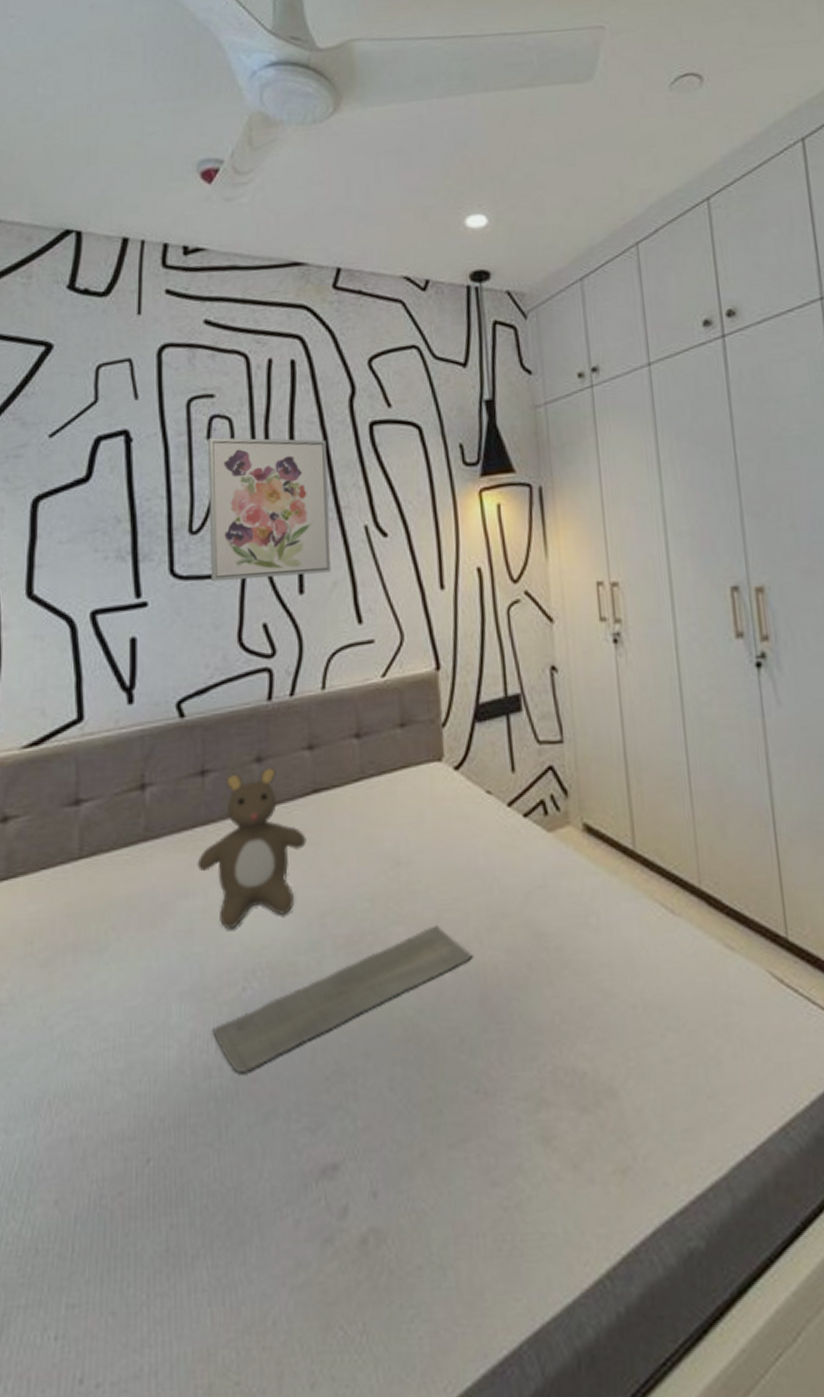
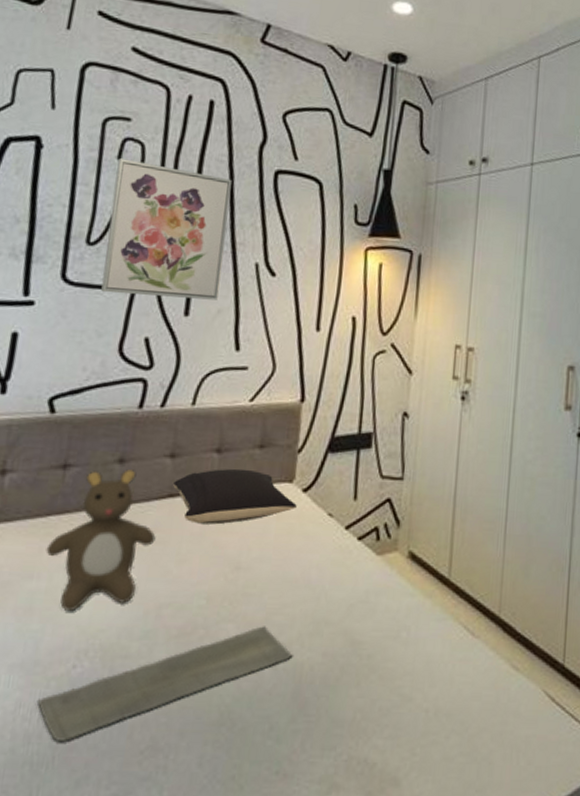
pillow: none [316,752,451,819] -> present [173,468,297,525]

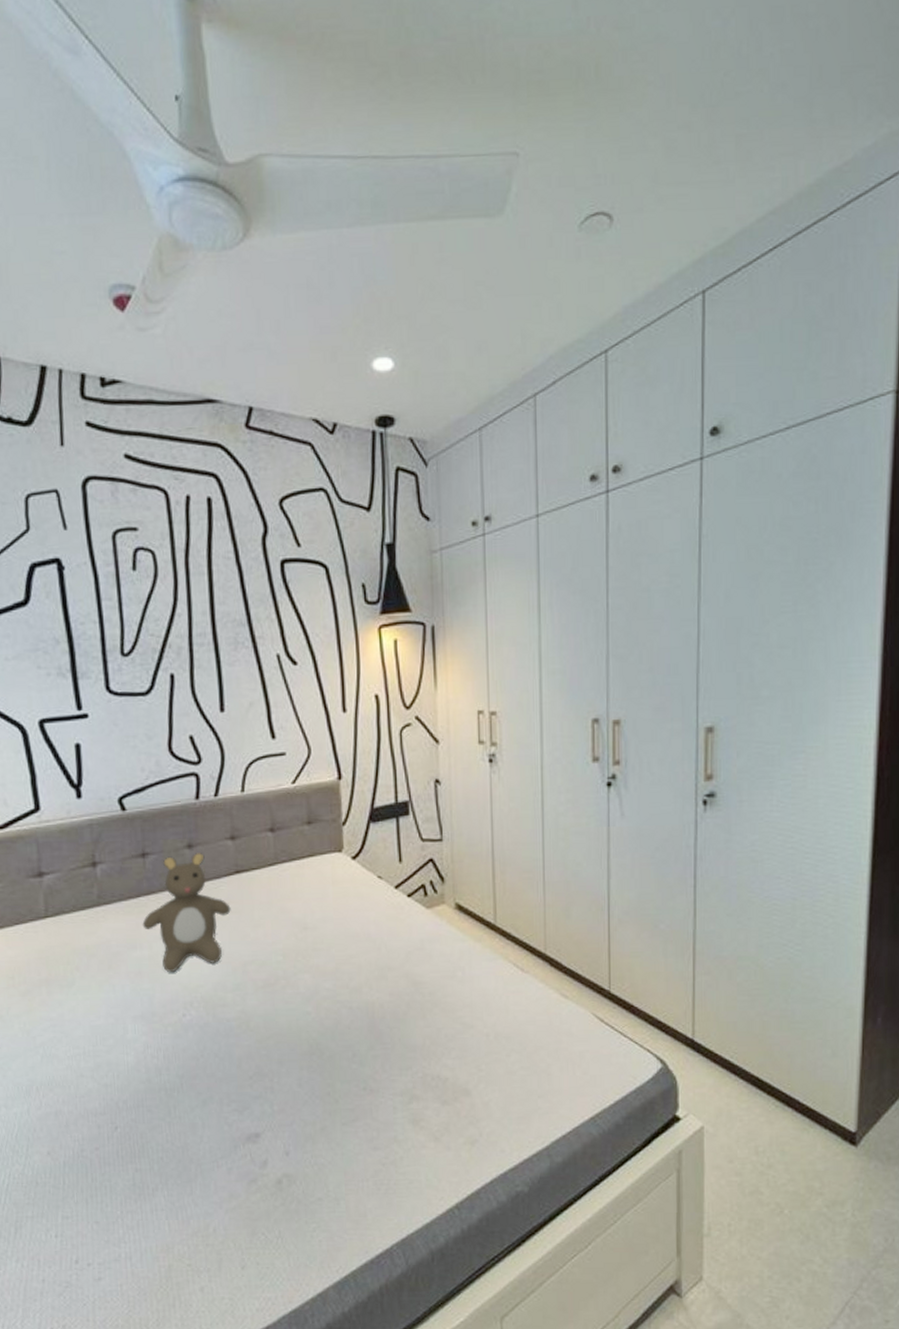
bath mat: present [36,626,293,743] -> none [160,974,364,1073]
wall art: present [101,158,232,300] -> none [134,569,248,699]
pillow: present [173,468,297,525] -> none [238,844,349,894]

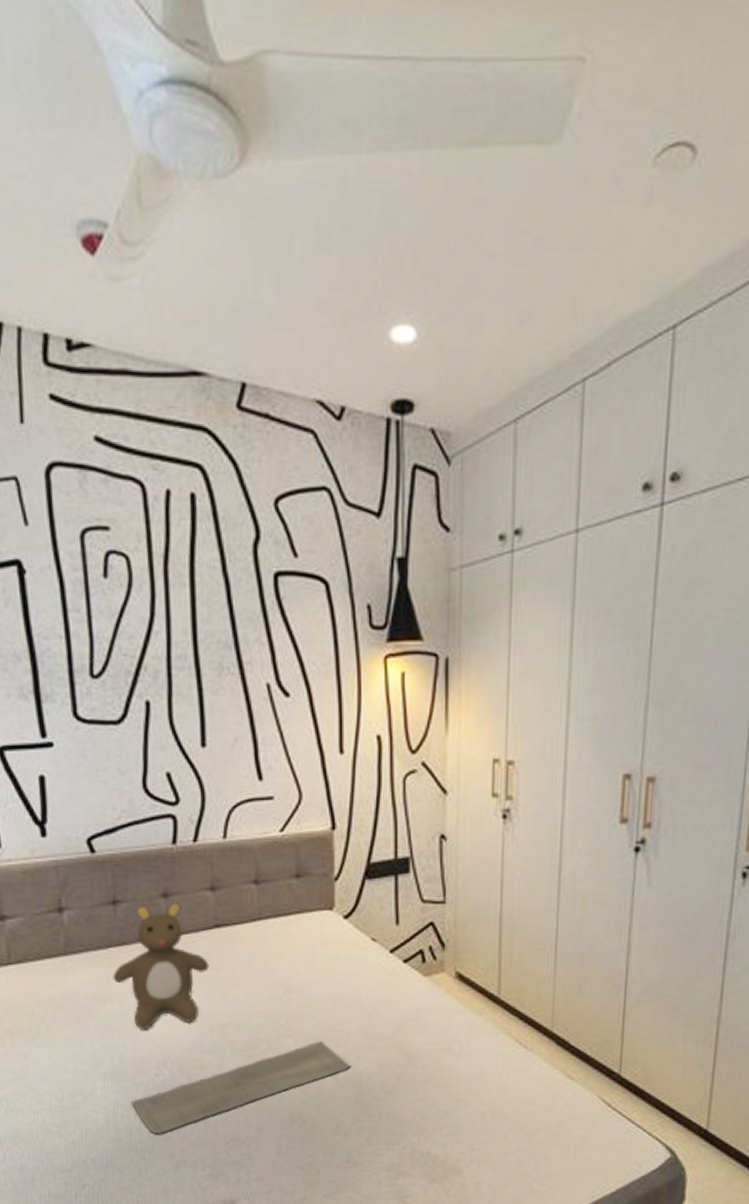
bath mat: none [160,974,364,1073] -> present [131,1041,351,1135]

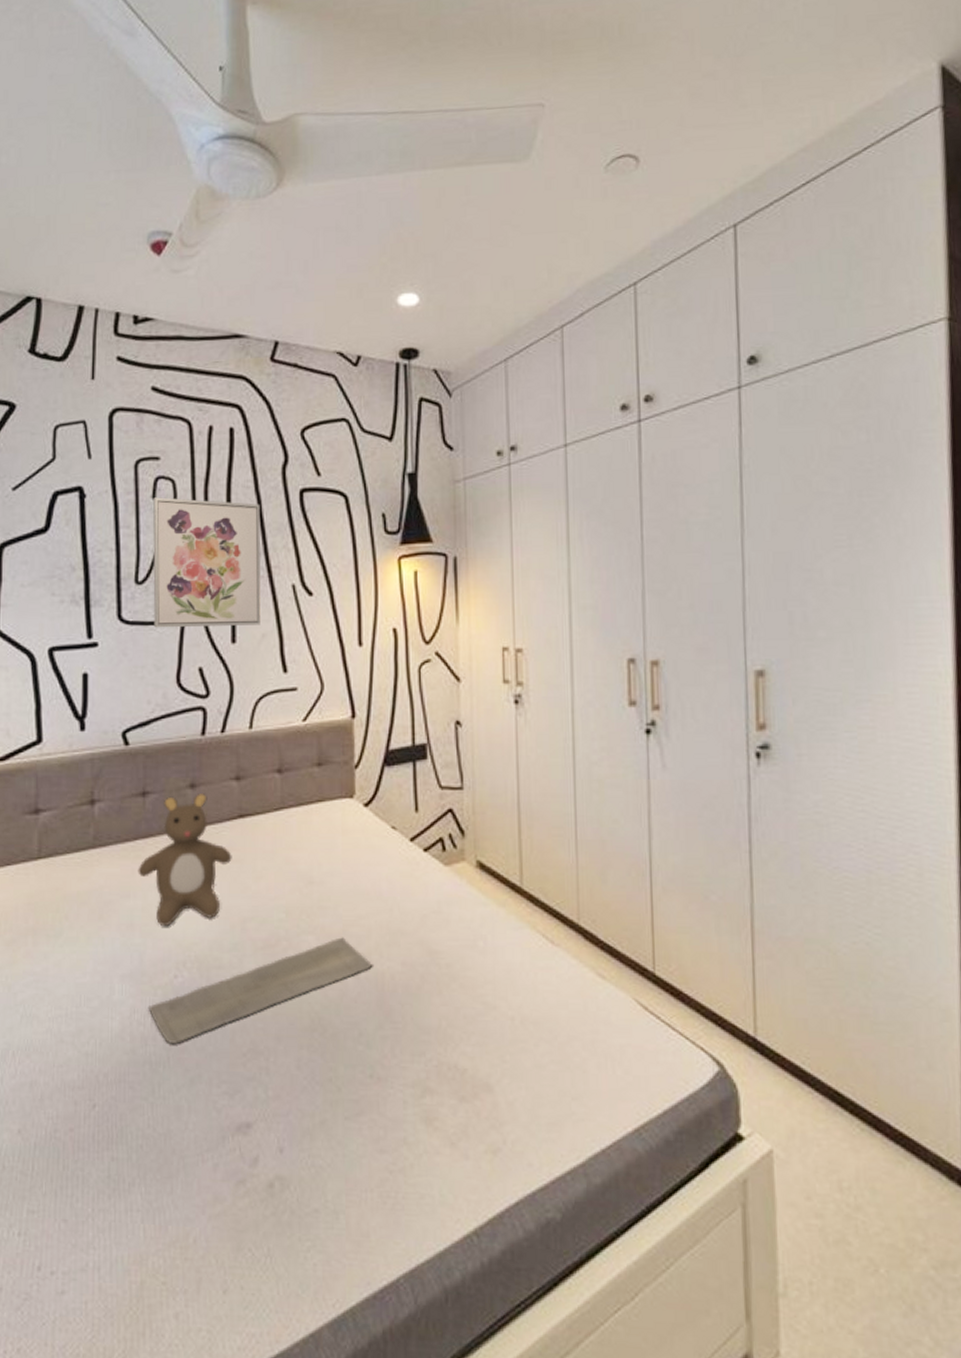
wall art: none [105,576,233,729] -> present [153,497,261,628]

